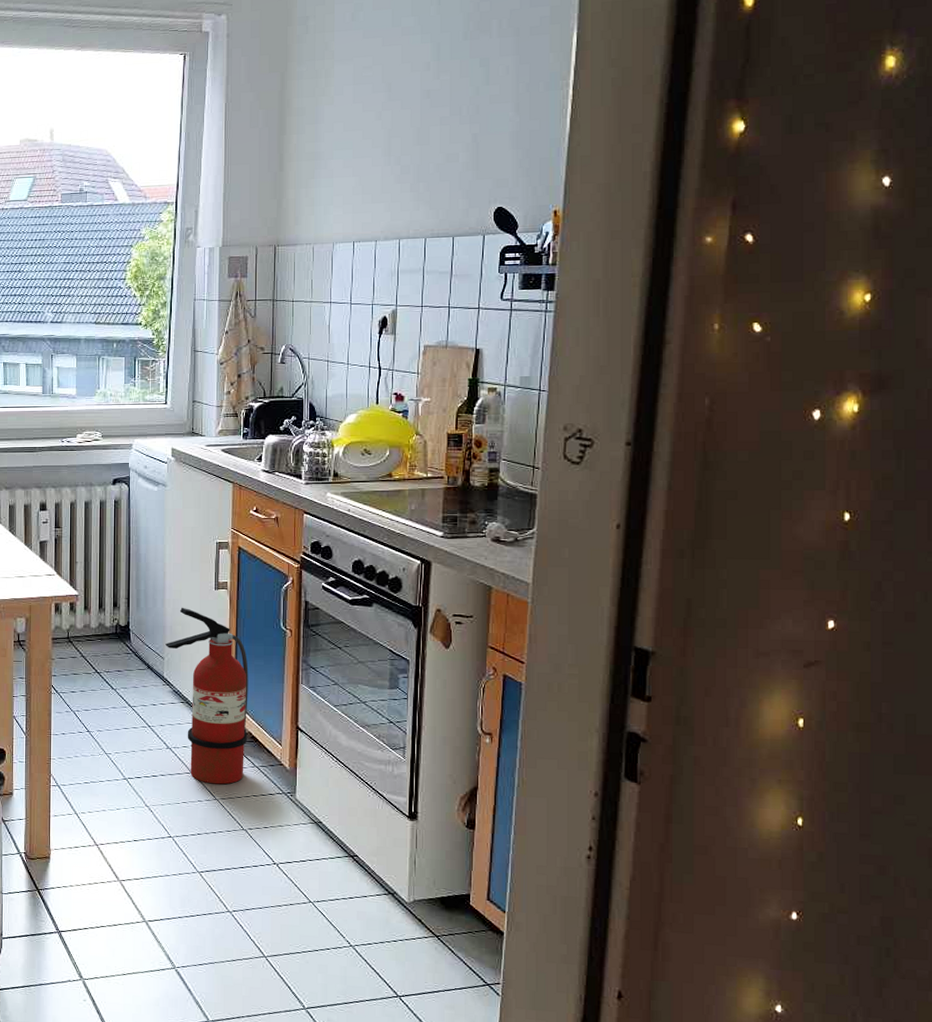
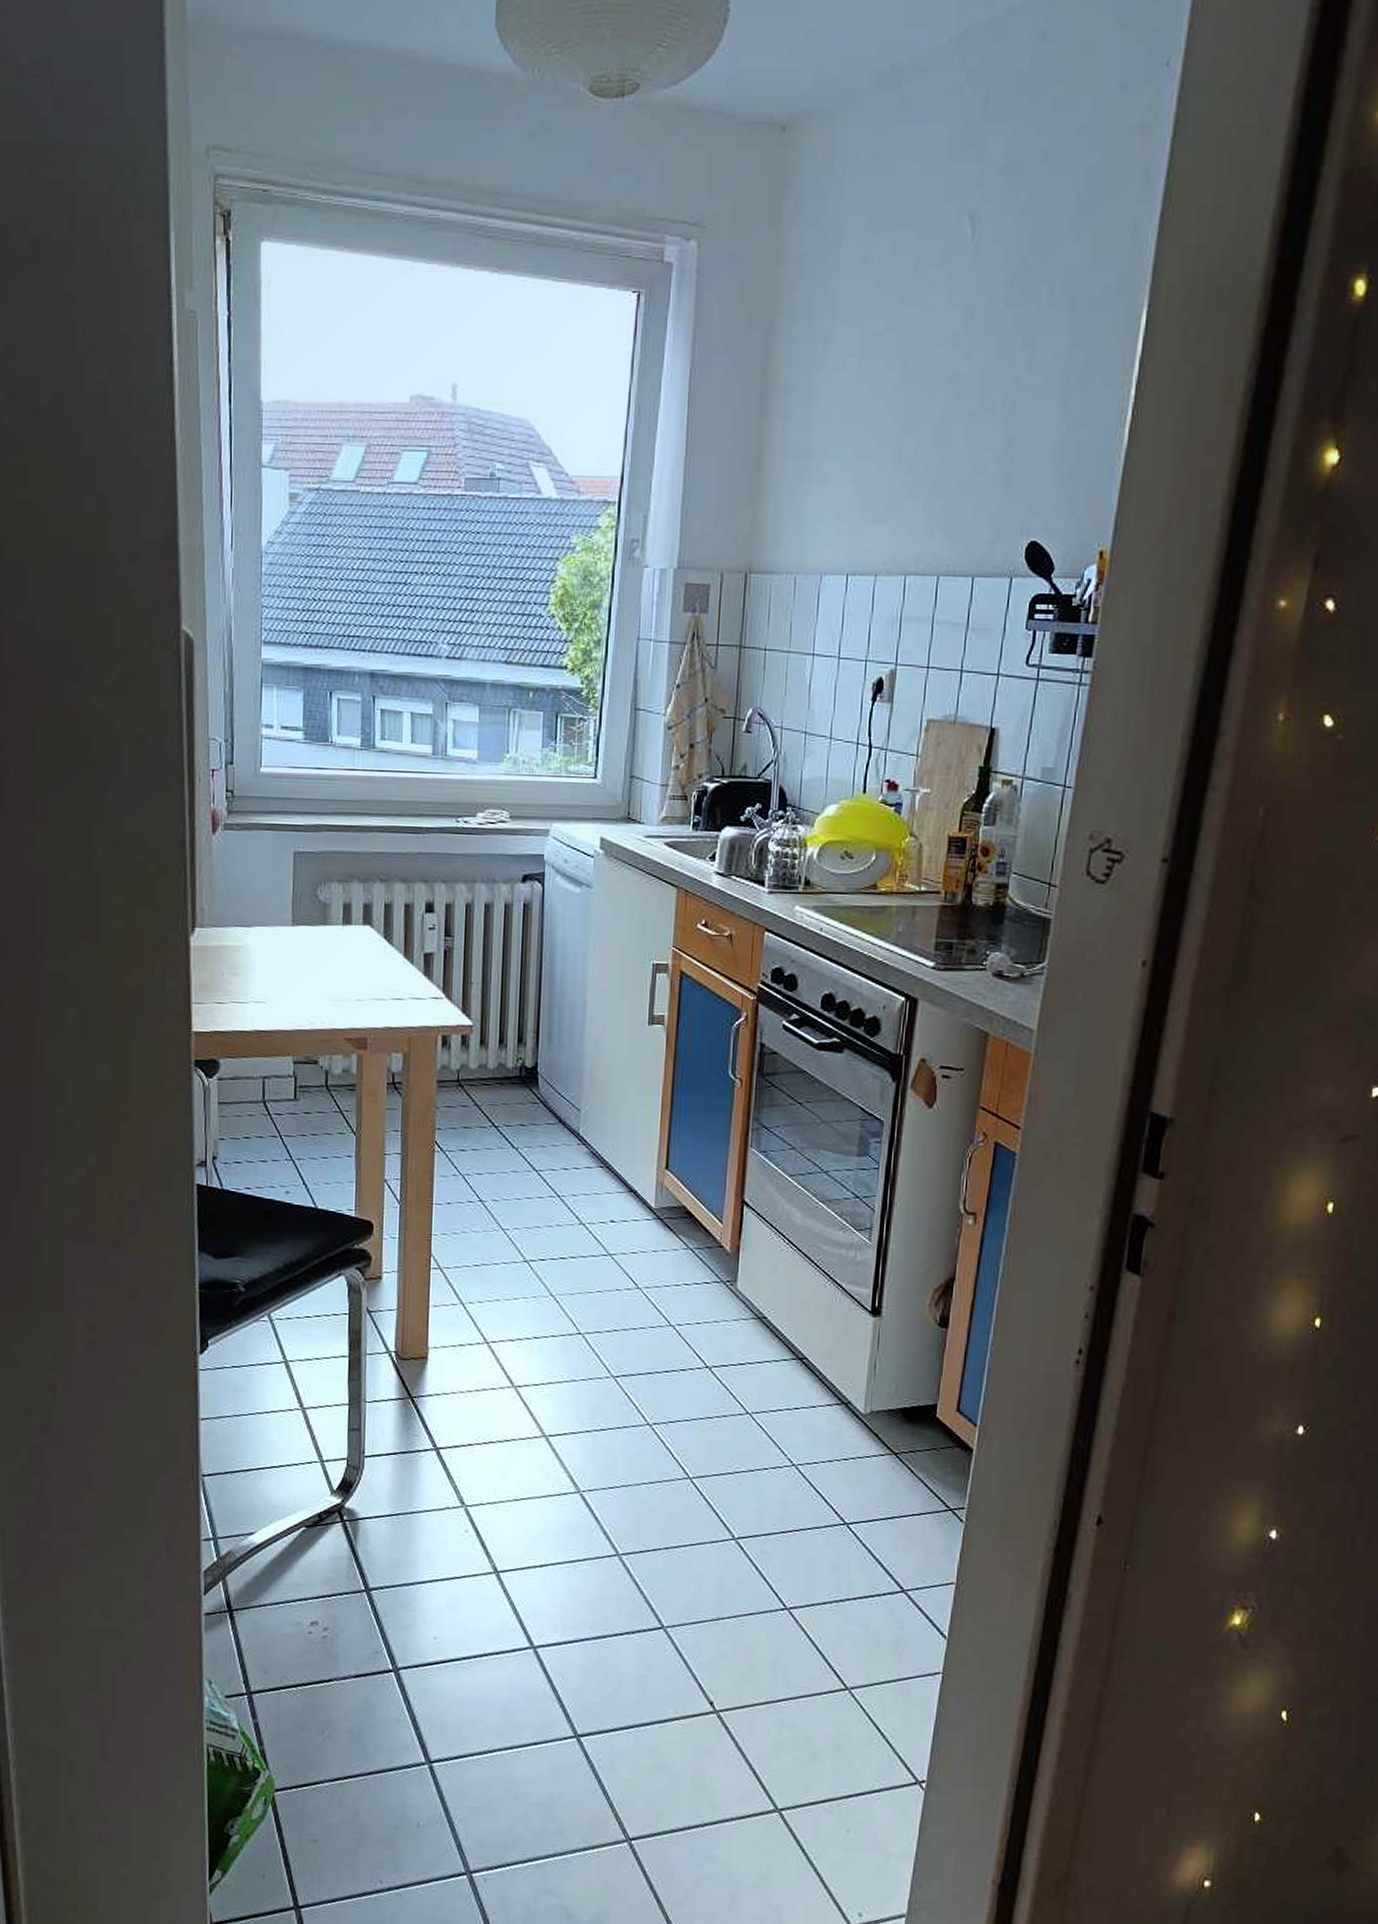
fire extinguisher: present [165,607,249,785] -> none [582,1045,686,1270]

